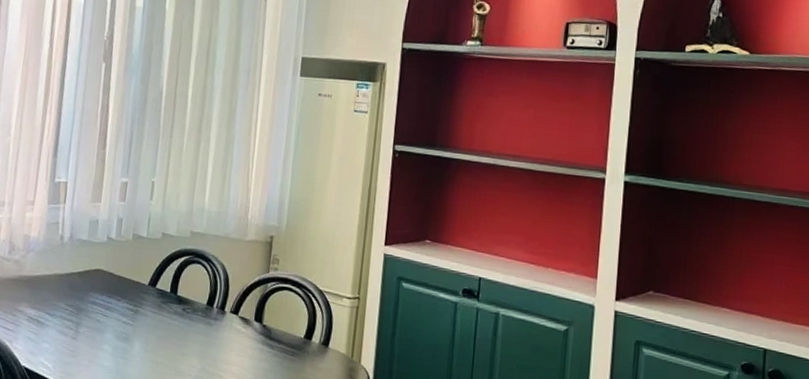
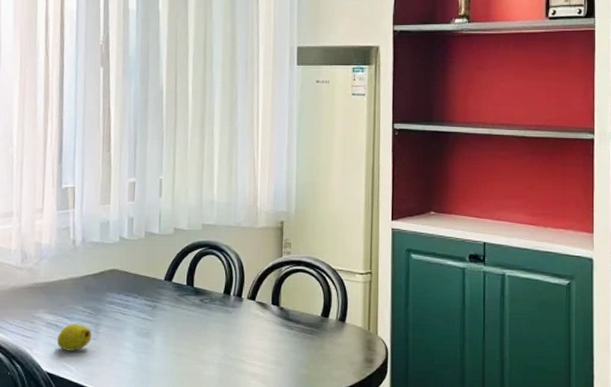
fruit: none [36,320,72,349] -> present [56,324,92,351]

